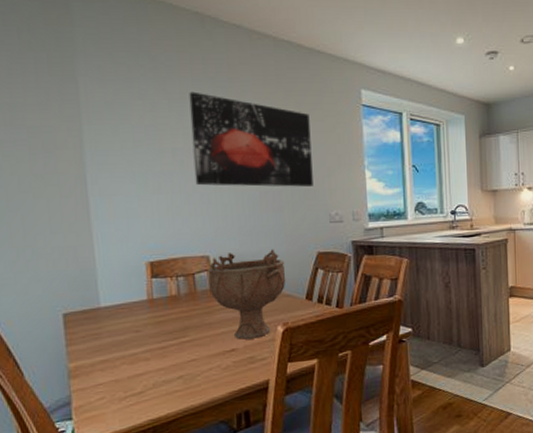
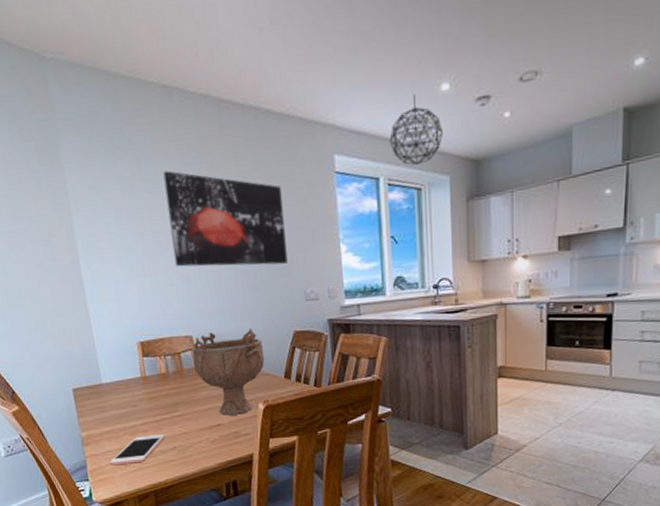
cell phone: none [100,362,171,401] -> present [109,434,166,466]
pendant light: none [412,45,458,104] -> present [389,95,443,165]

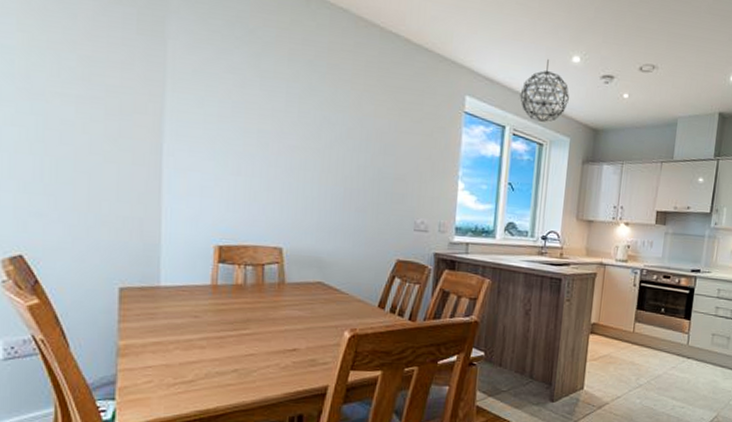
cell phone: present [109,434,166,466] -> none [148,352,227,385]
wall art: present [163,170,288,267] -> none [278,72,408,190]
decorative bowl: present [192,328,265,416] -> none [278,248,361,341]

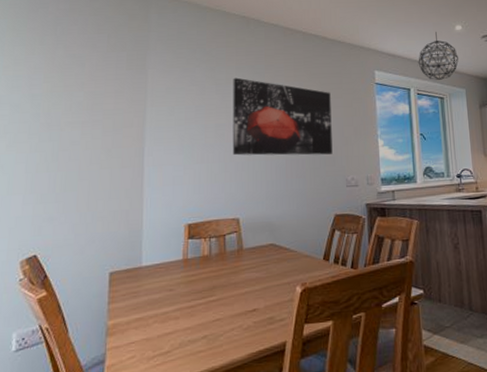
wall art: none [278,72,408,190] -> present [232,77,333,156]

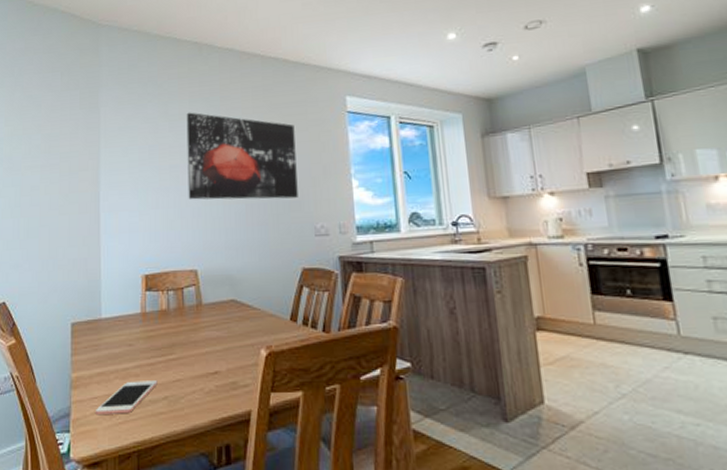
cell phone: none [131,321,197,360] -> present [95,381,158,416]
pendant light: present [418,32,458,80] -> none [399,44,452,105]

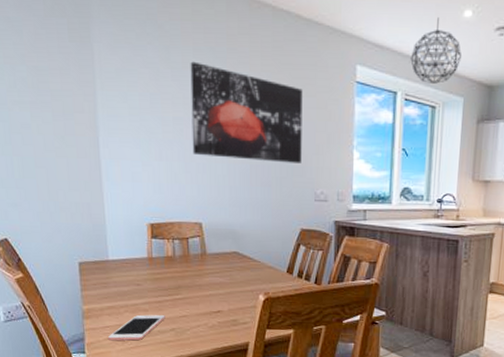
pendant light: none [399,44,452,105] -> present [410,18,461,84]

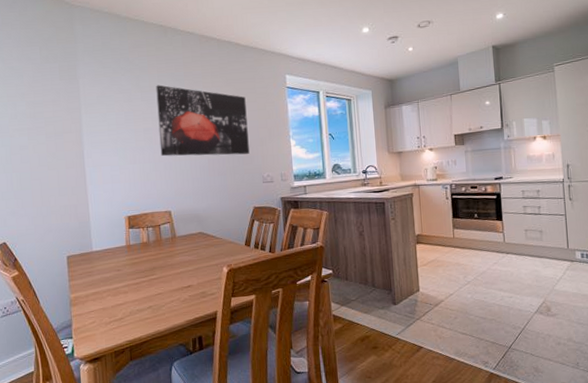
cell phone: present [107,314,165,341] -> none [92,295,143,324]
pendant light: present [410,18,461,84] -> none [326,35,365,83]

